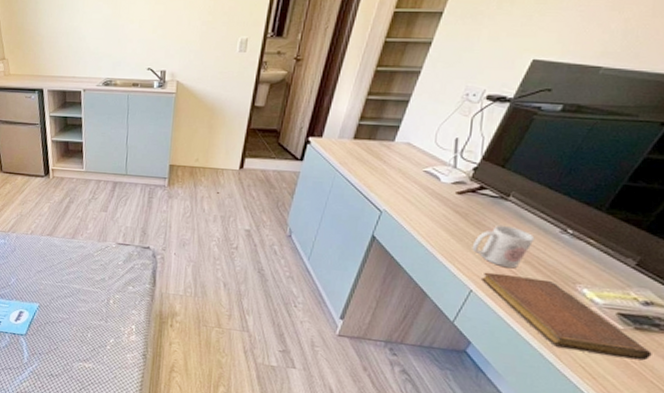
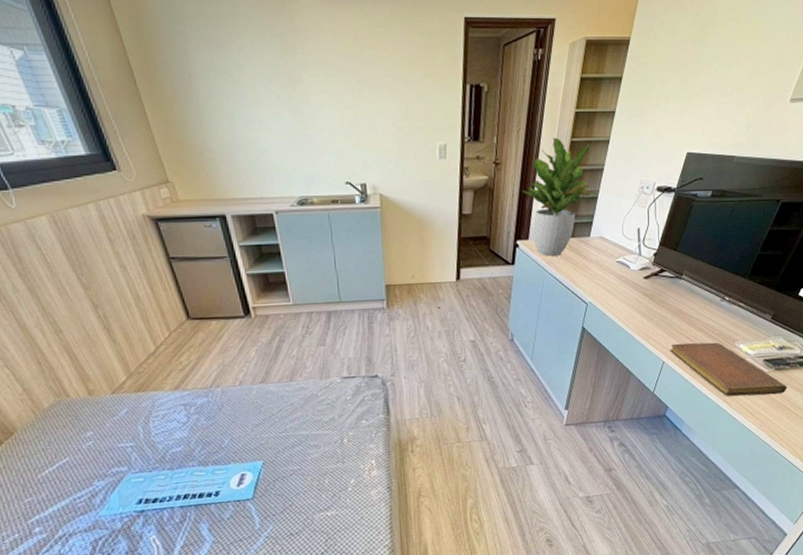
potted plant: none [321,36,412,157] -> present [521,137,599,256]
mug: present [471,224,535,269] -> none [660,301,704,338]

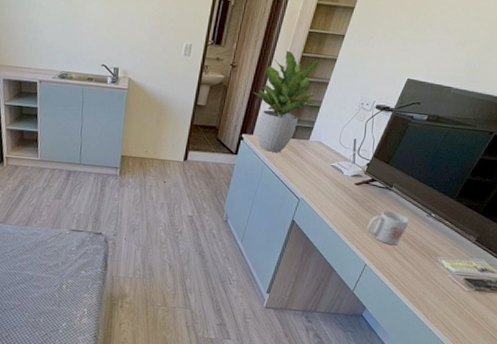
mug: none [660,301,704,338] -> present [366,210,410,246]
notebook: present [670,342,787,397] -> none [373,249,486,315]

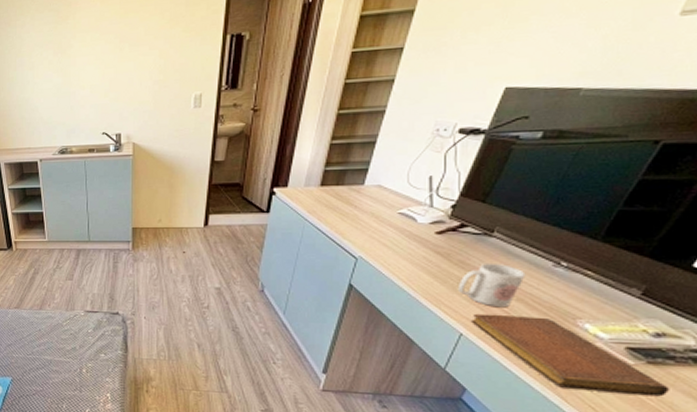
potted plant: present [252,50,323,153] -> none [282,80,379,205]
notebook: none [373,249,486,315] -> present [472,313,669,397]

